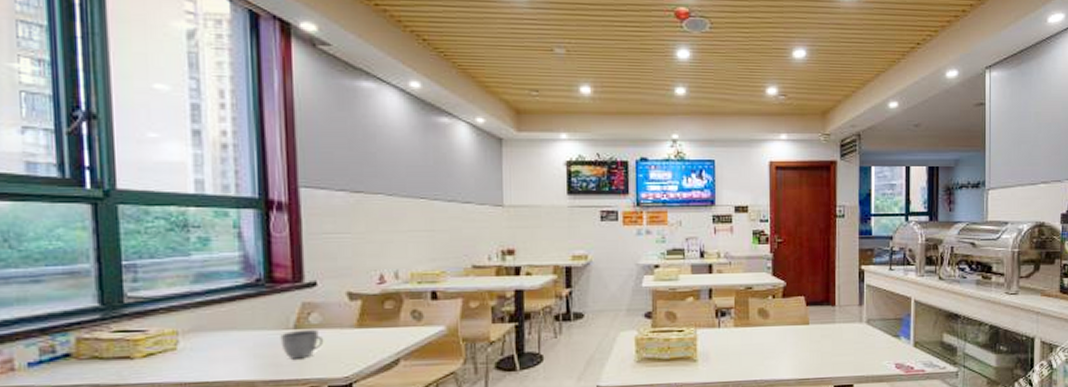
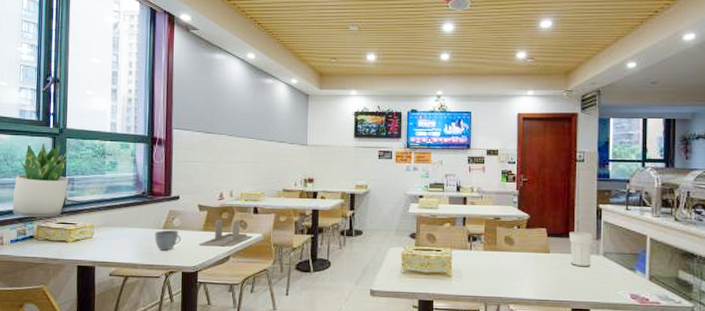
planter: none [25,210,130,327] -> present [12,142,73,218]
napkin holder: none [351,309,431,349] -> present [199,219,252,247]
cup: none [830,298,855,339] -> present [569,231,592,268]

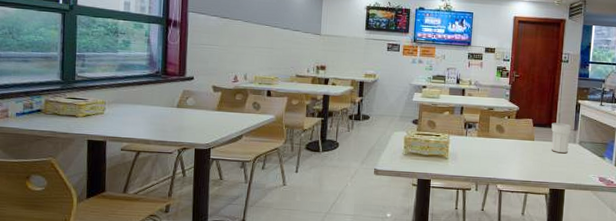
planter: present [12,142,73,218] -> none [18,18,84,93]
cup: present [154,229,182,251] -> none [168,108,195,128]
napkin holder: present [199,219,252,247] -> none [212,100,265,127]

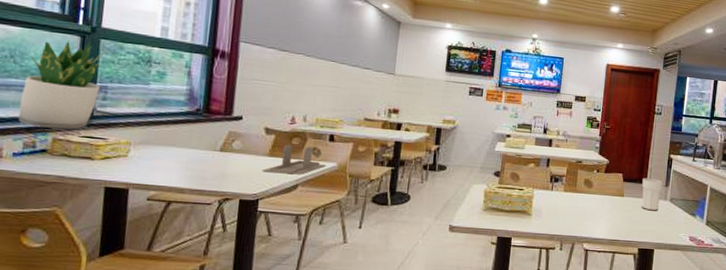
planter: none [18,18,84,93] -> present [18,41,108,130]
napkin holder: none [212,100,265,127] -> present [262,144,326,175]

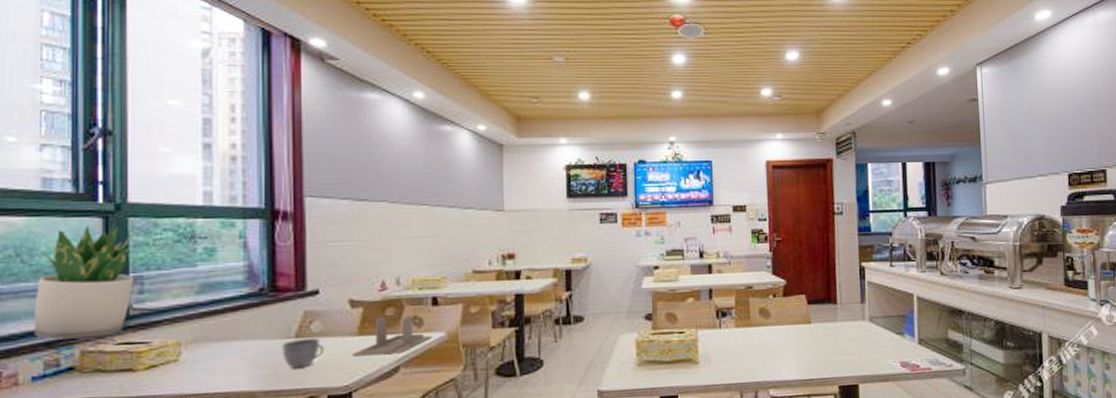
cup: none [208,152,242,176] -> present [282,337,325,369]
cup: present [641,178,663,212] -> none [831,295,857,338]

